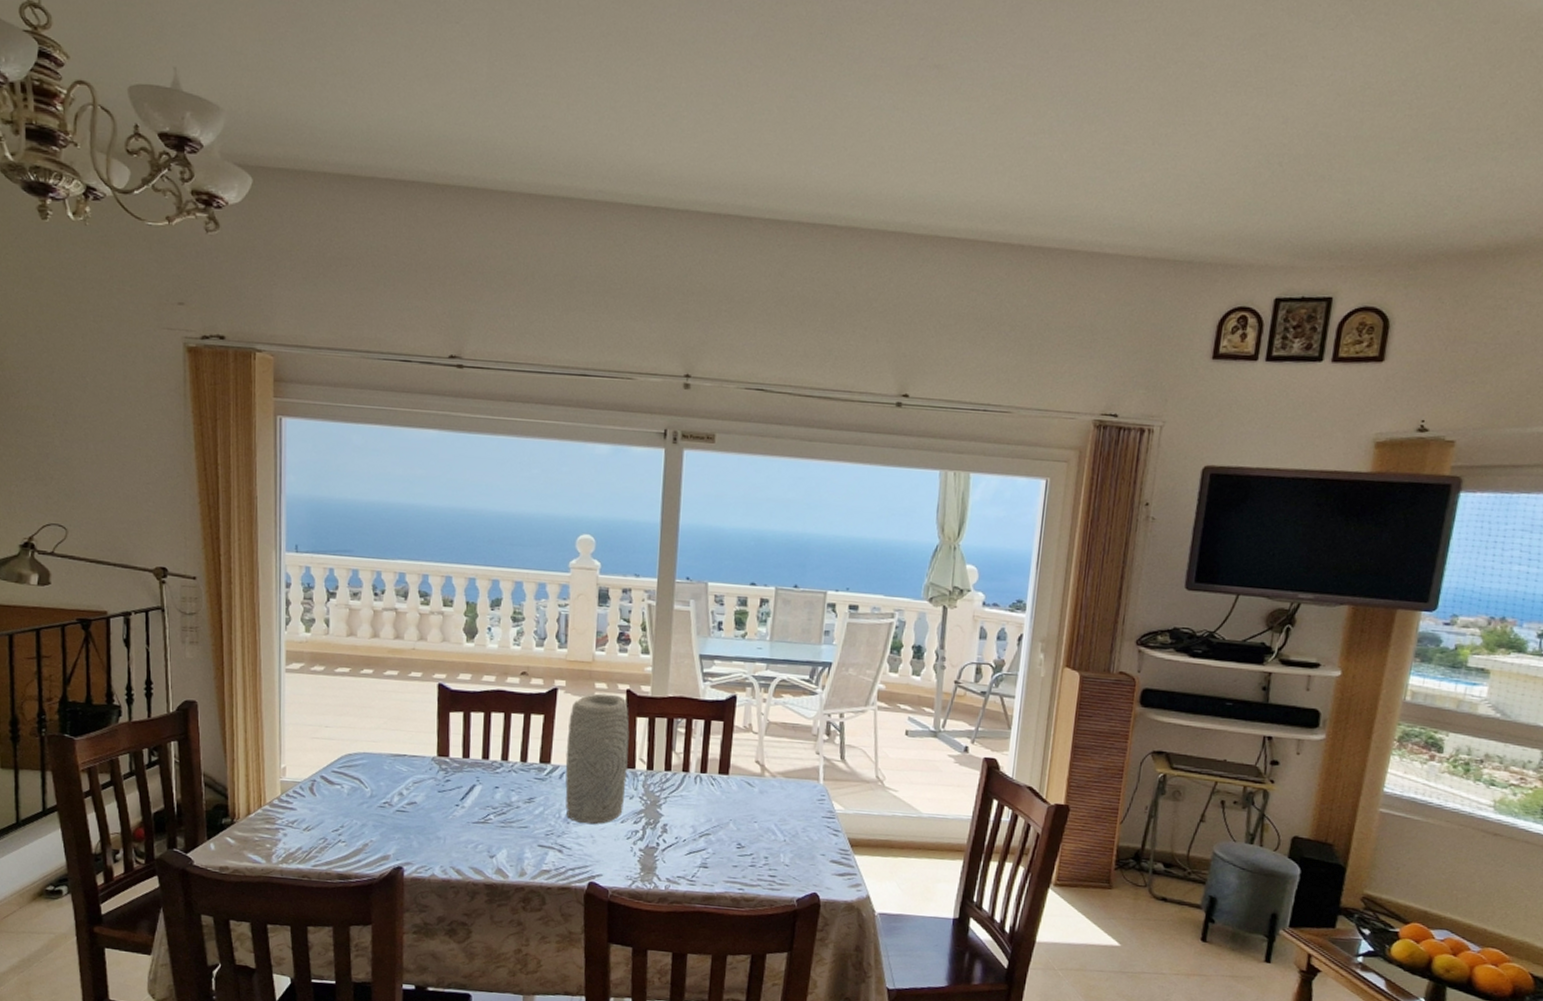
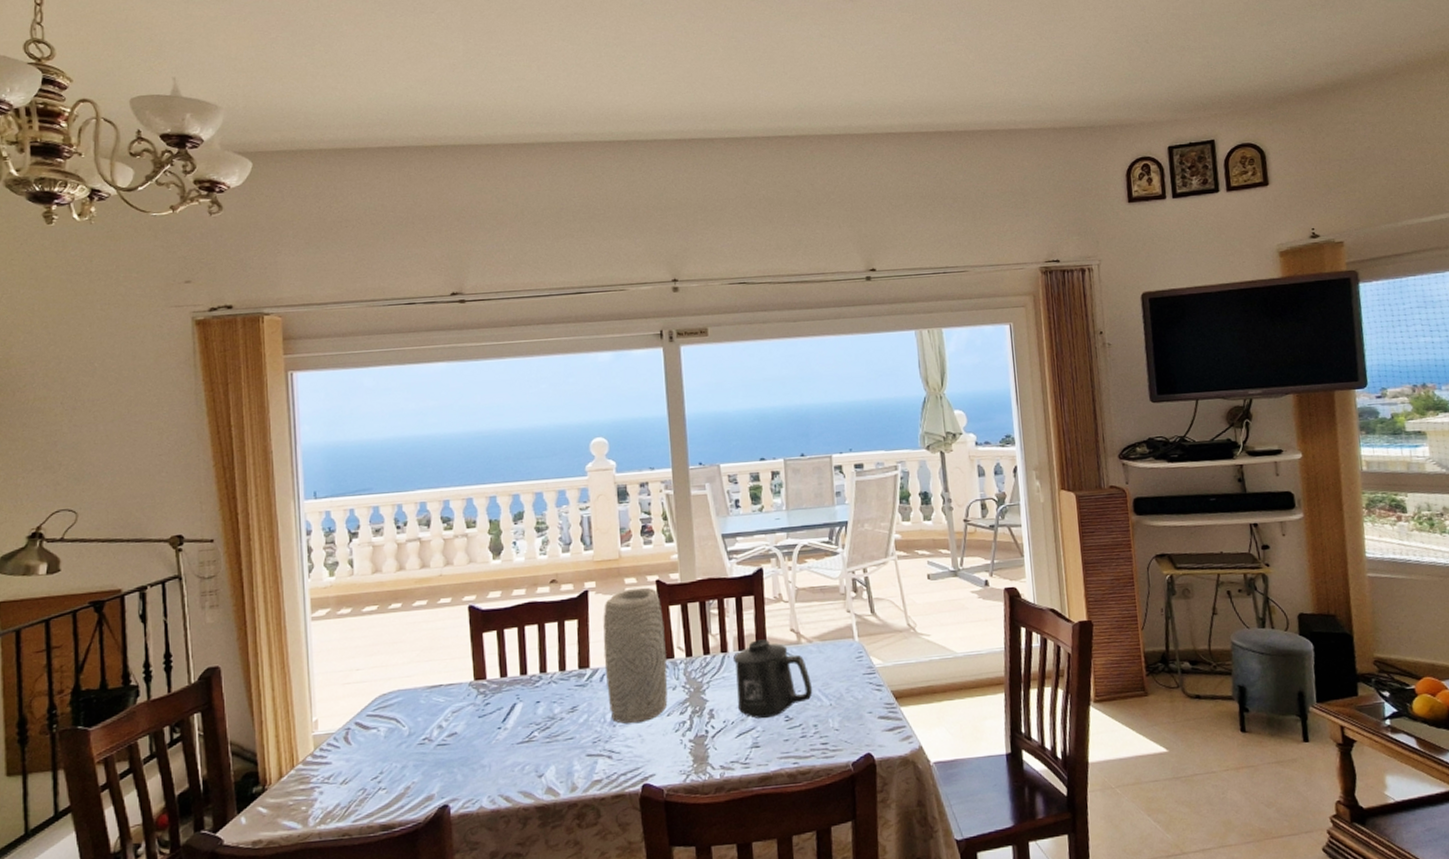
mug: none [692,765,769,843] -> present [734,639,813,719]

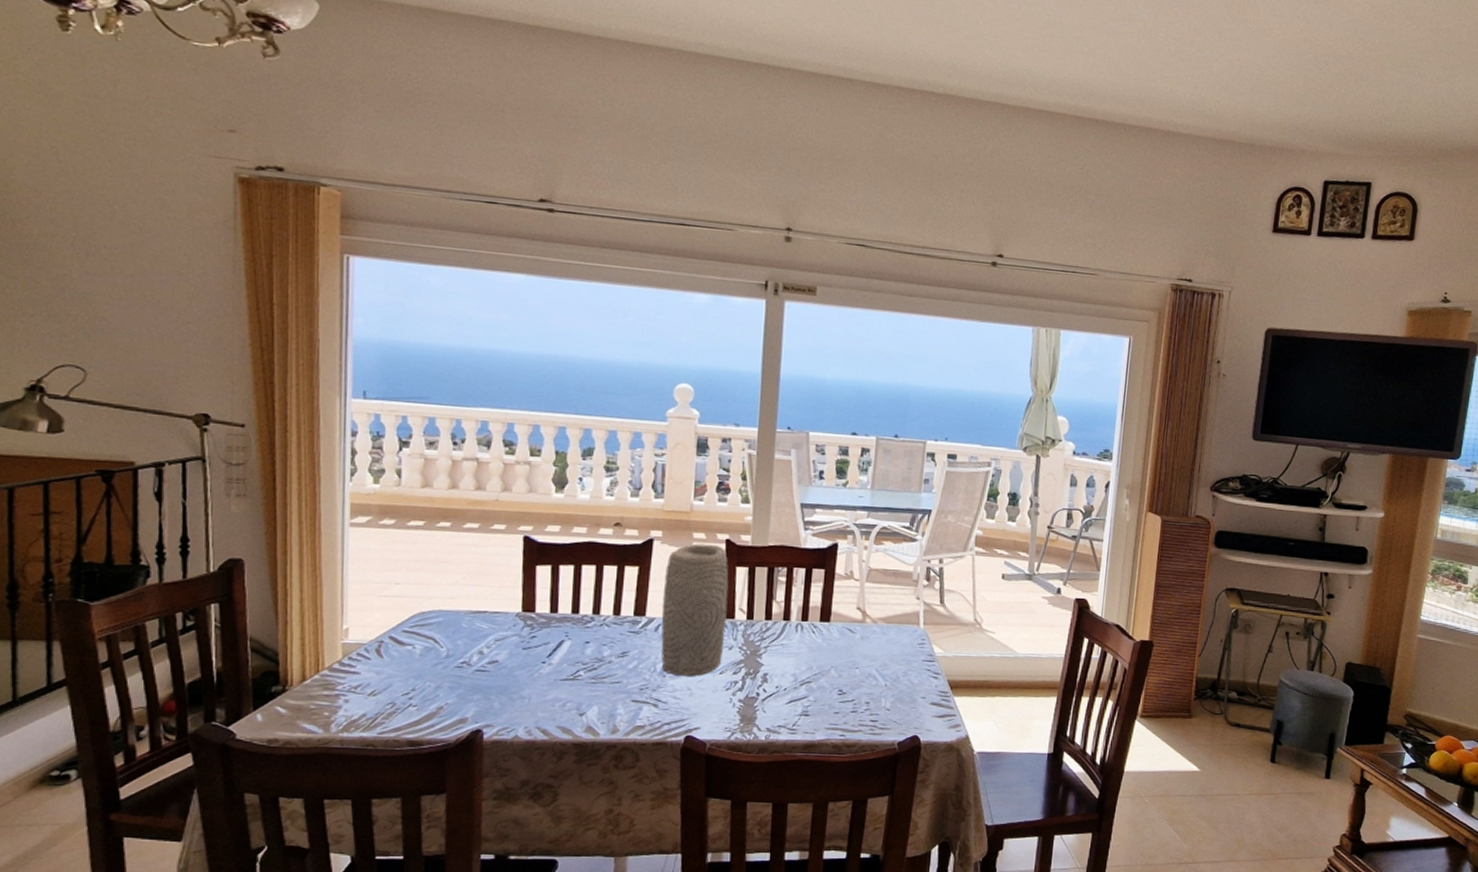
mug: present [734,639,813,719] -> none [793,613,871,690]

